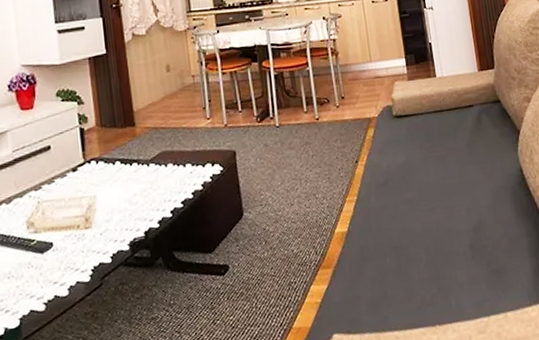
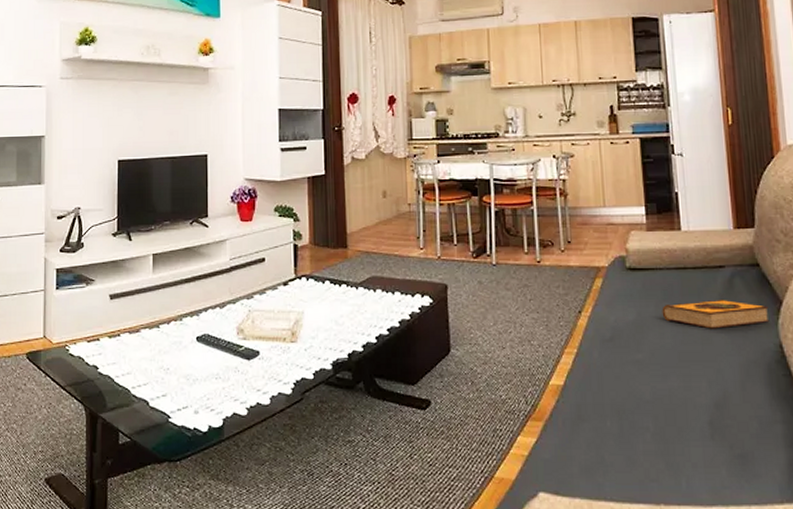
hardback book: none [425,134,511,163] -> present [662,299,770,329]

